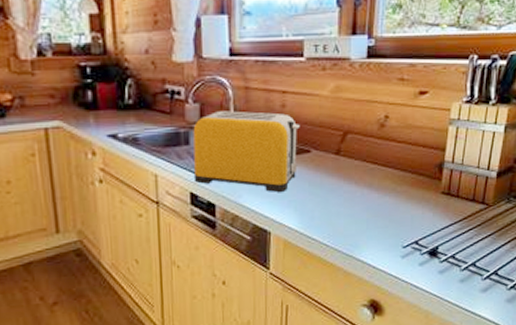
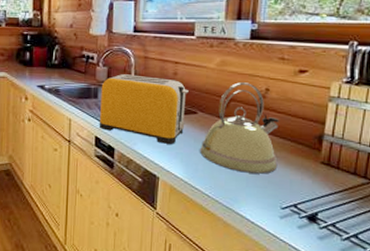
kettle: none [316,110,400,214] -> present [200,82,280,174]

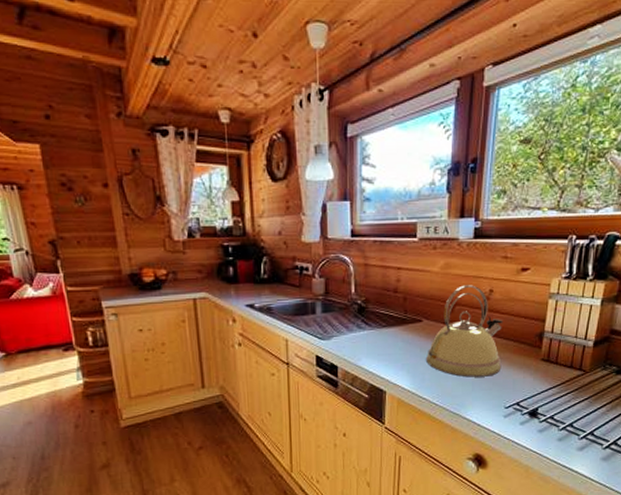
toaster: present [99,74,189,144] -> none [319,285,413,356]

